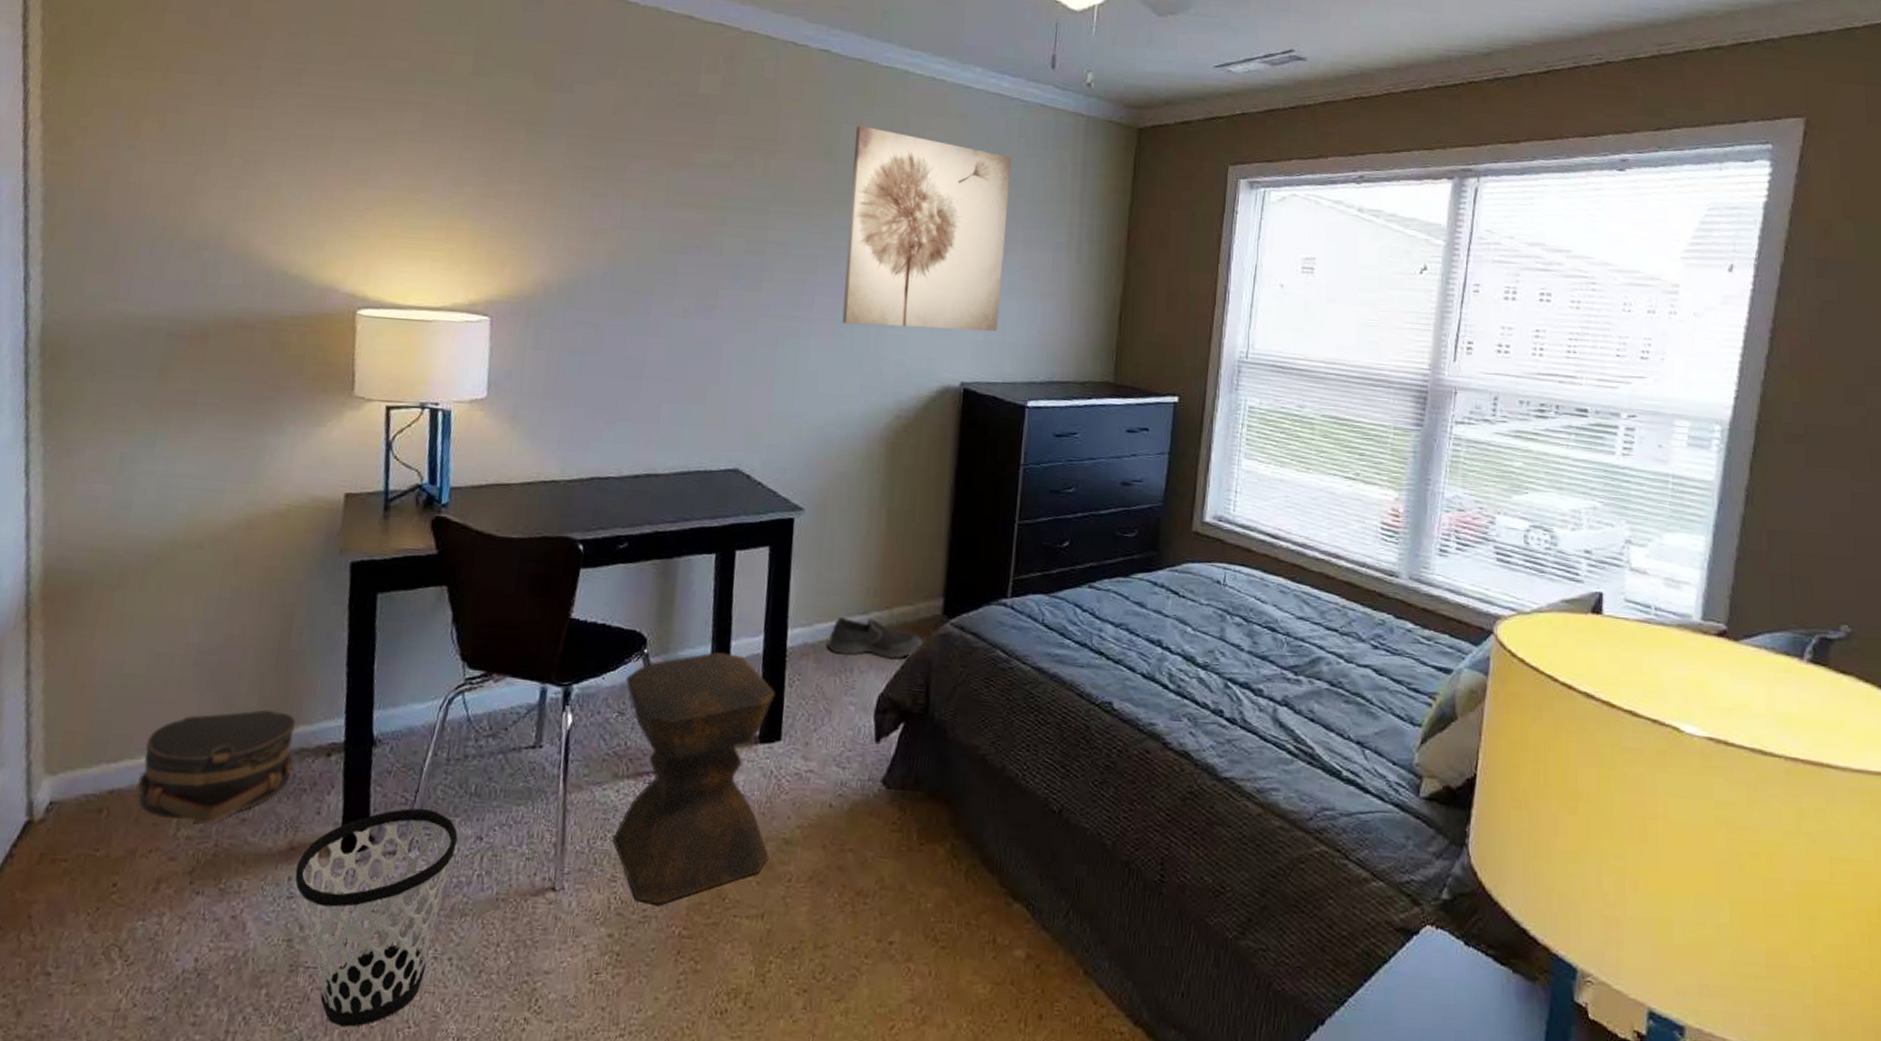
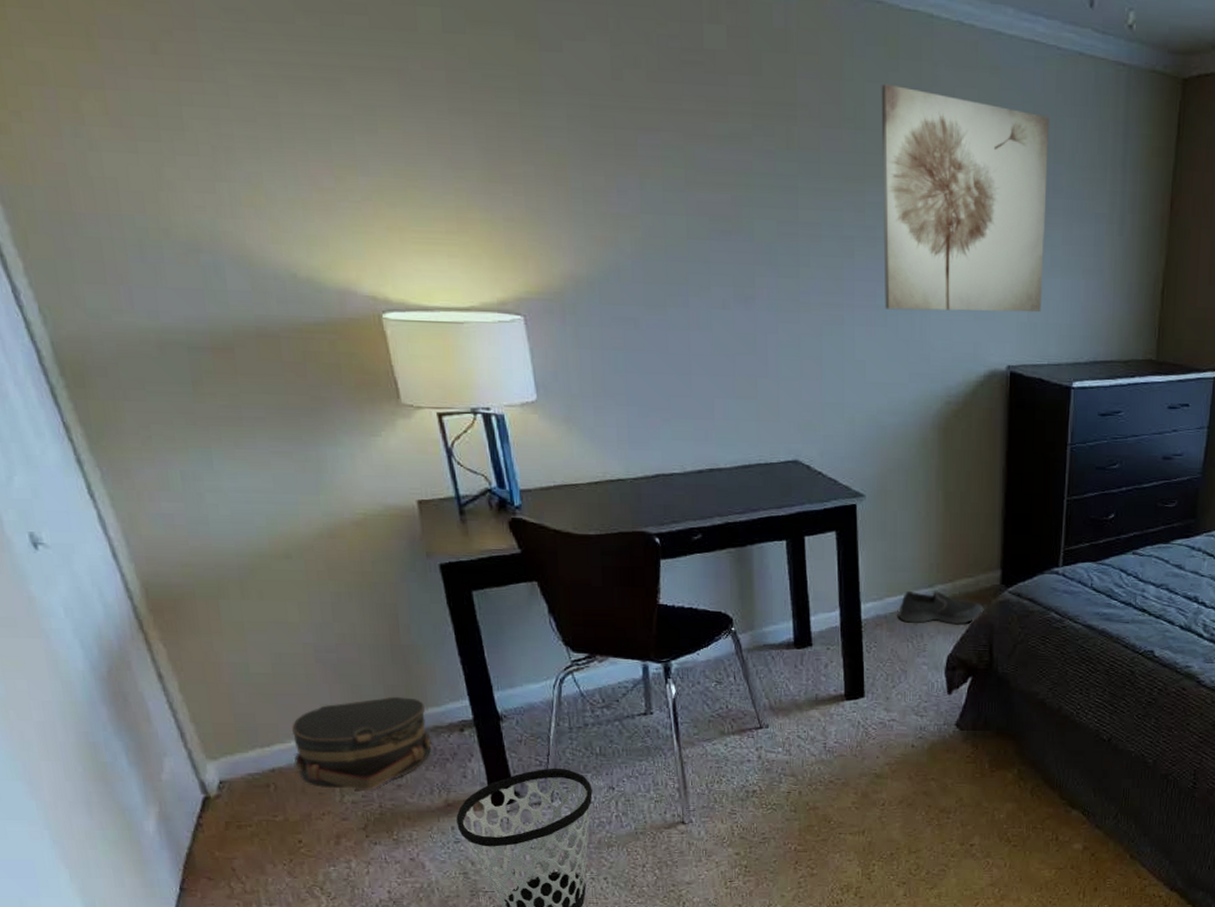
stool: present [612,652,776,905] -> none [719,627,864,829]

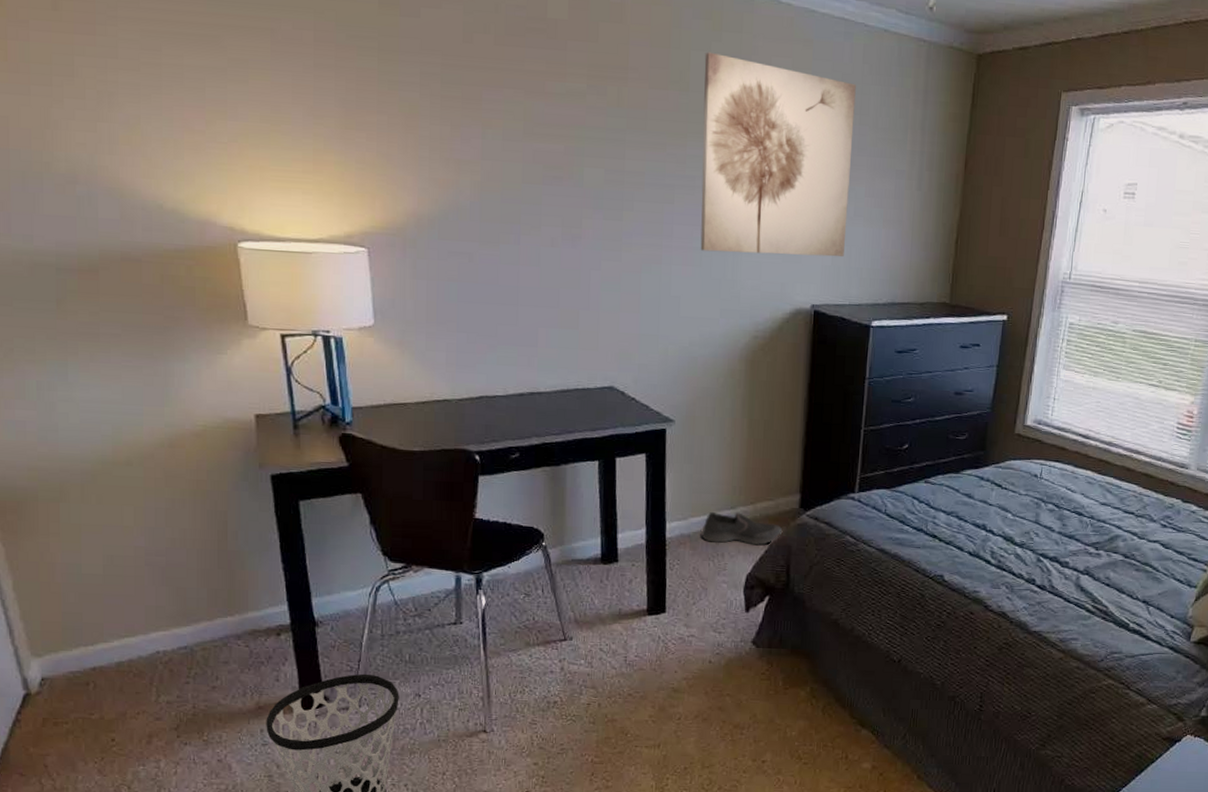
hat box: present [292,696,432,792] -> none [116,599,248,692]

